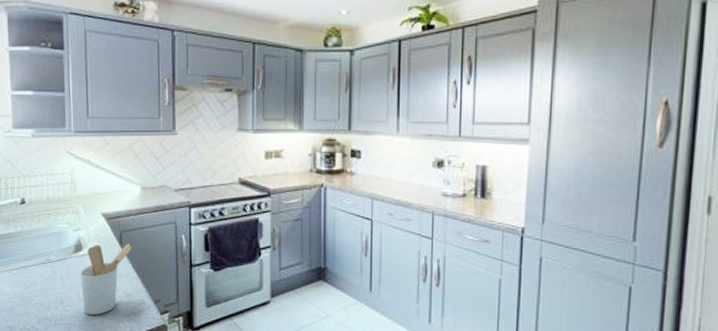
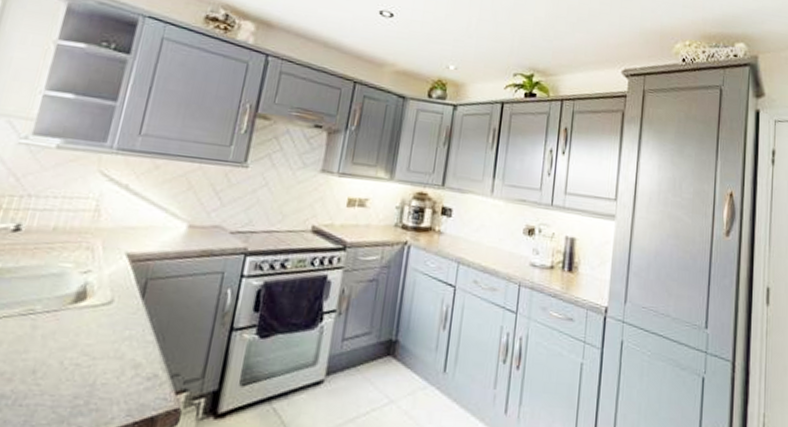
utensil holder: present [80,243,132,316] -> none [65,294,158,393]

